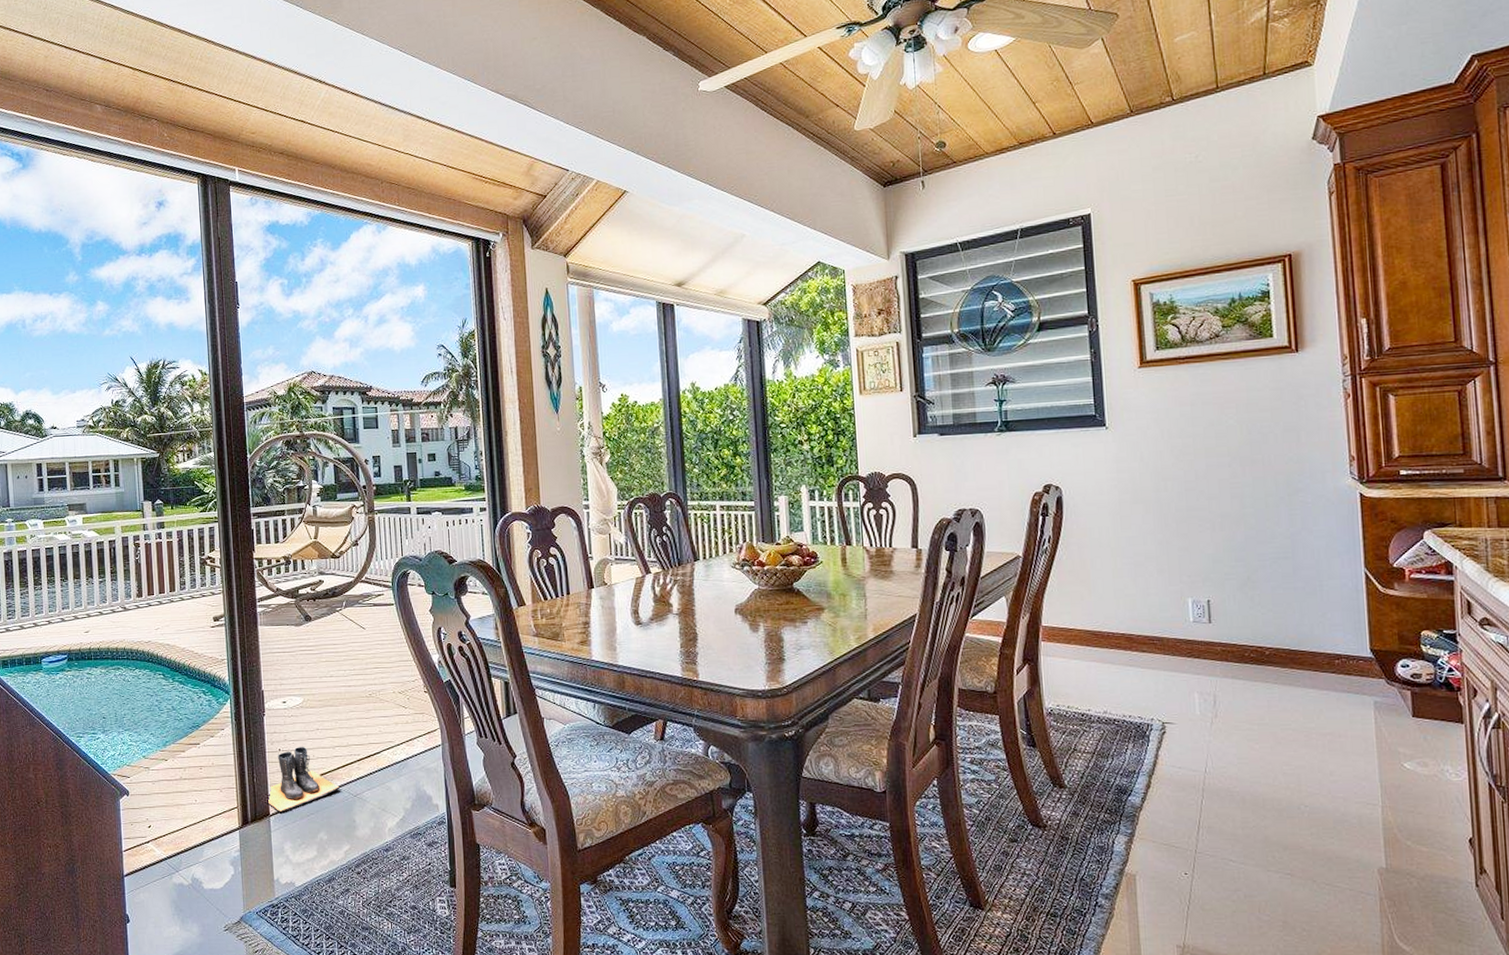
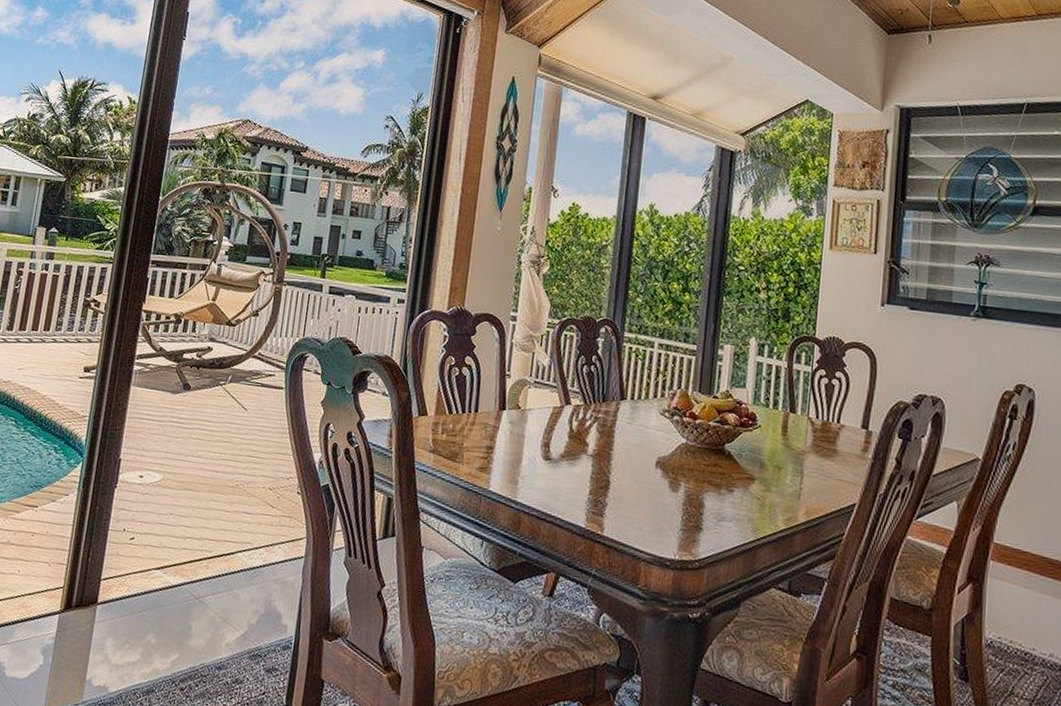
boots: present [268,746,340,812] -> none [99,529,182,603]

